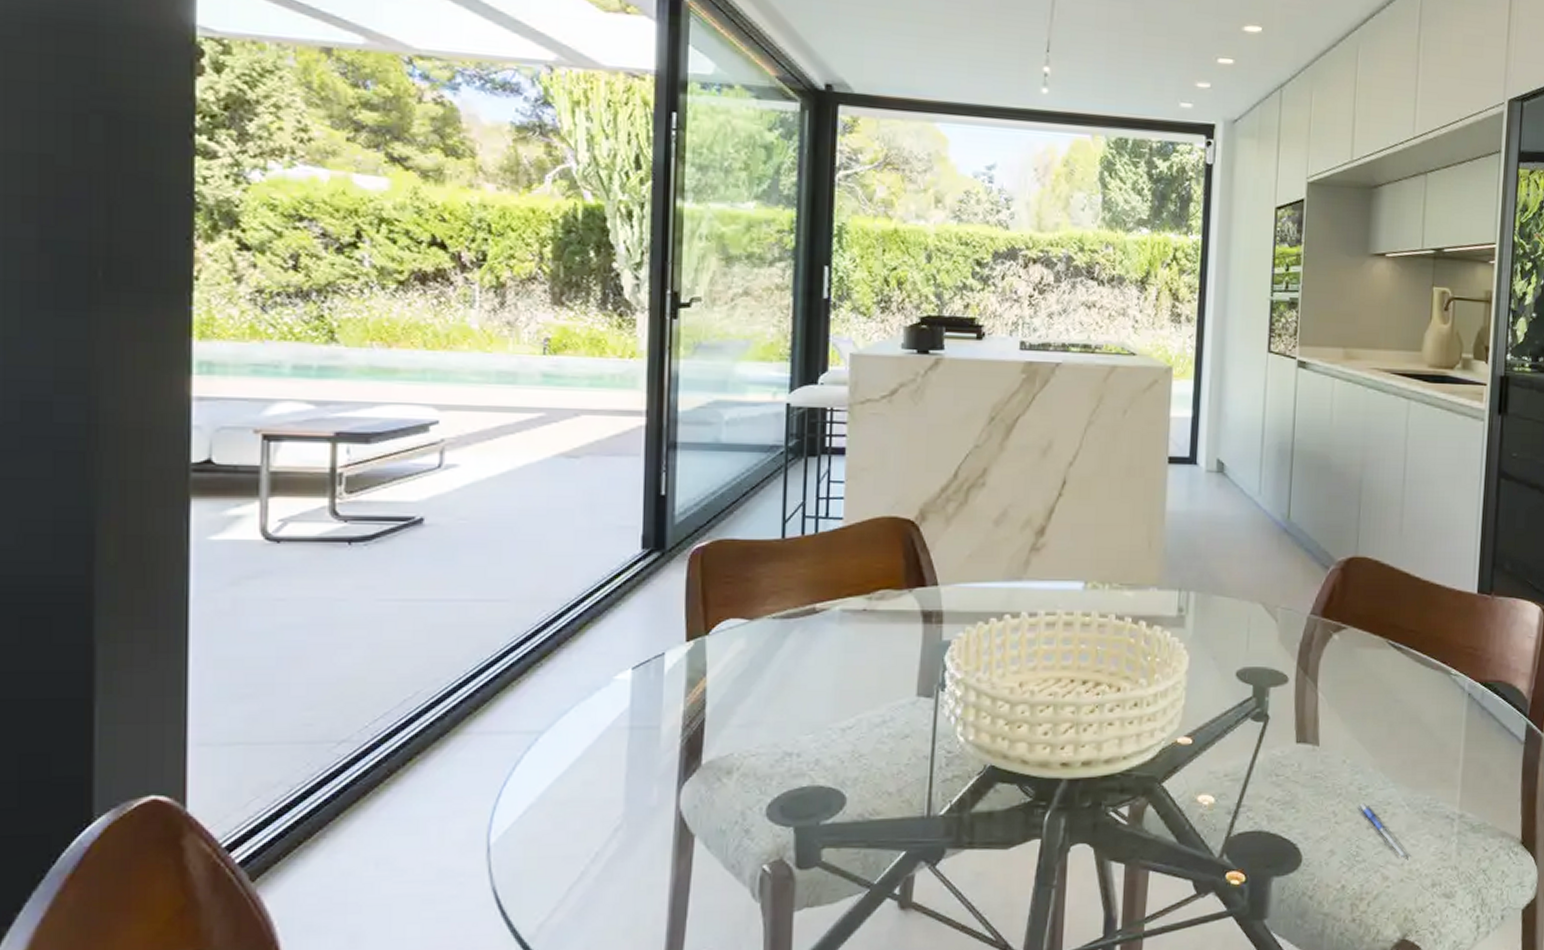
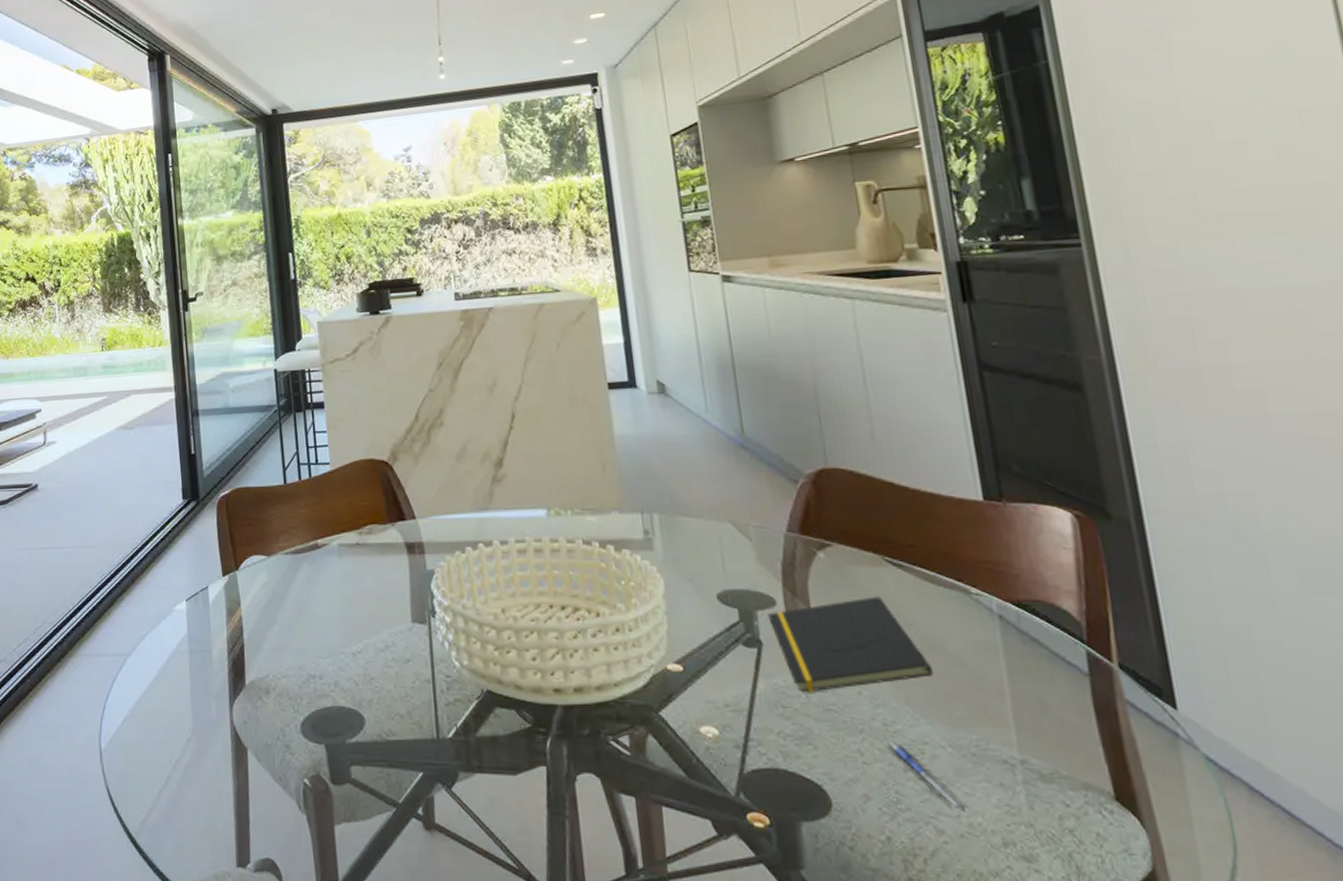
notepad: none [1278,675,1408,762] -> present [767,596,934,693]

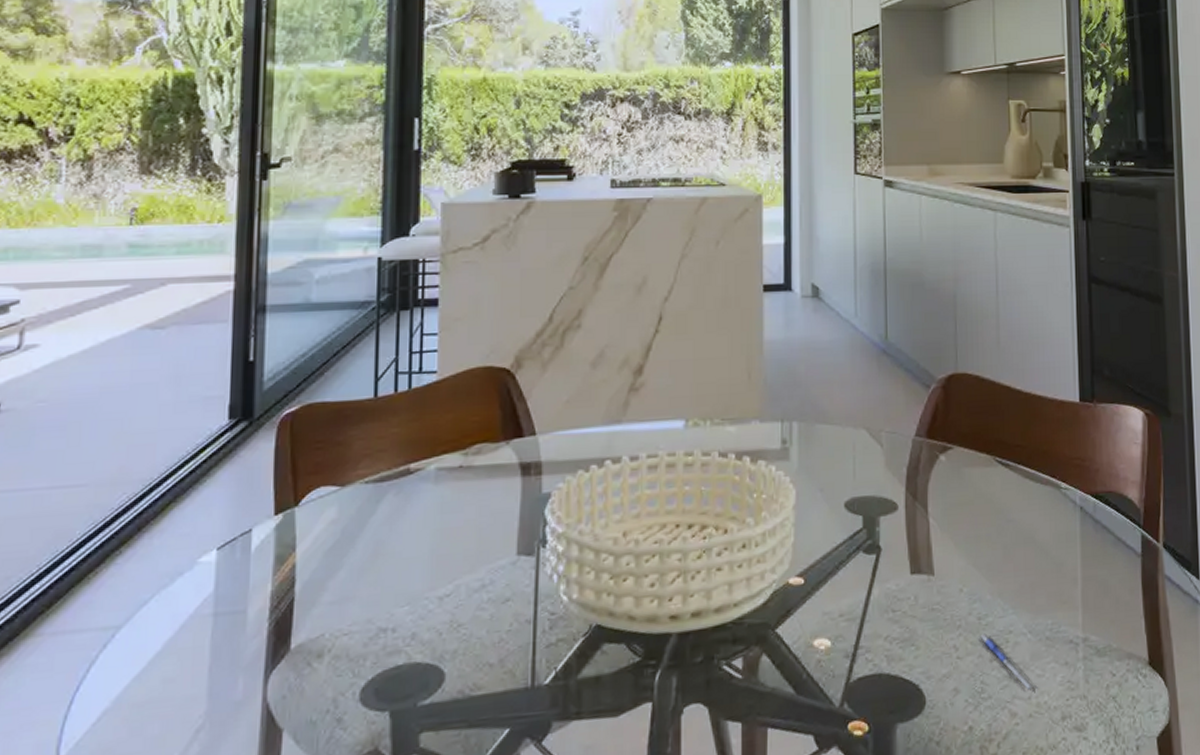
notepad: present [767,596,934,693] -> none [889,495,1024,595]

